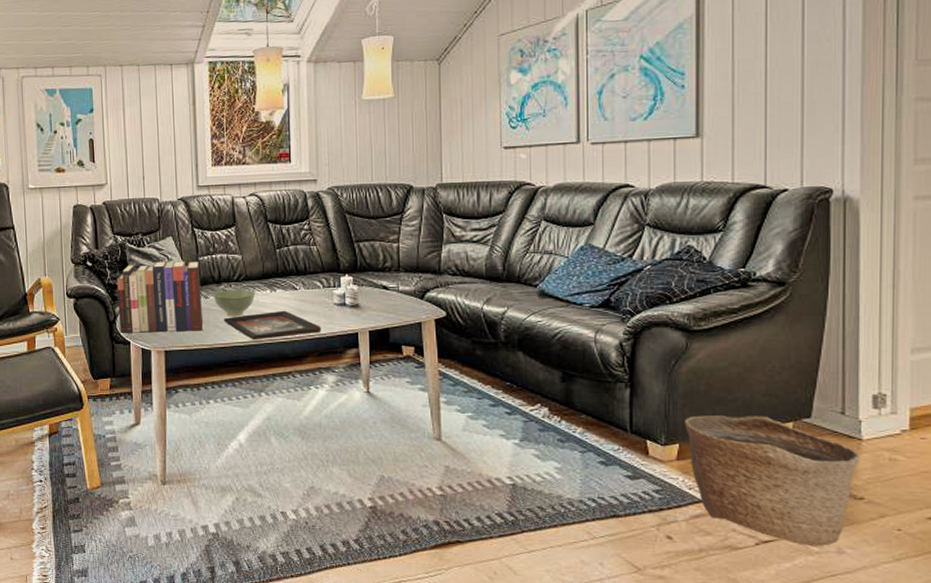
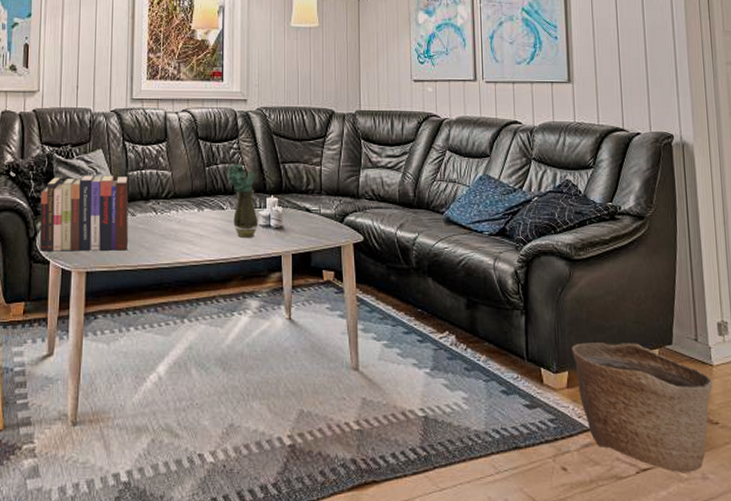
bowl: present [213,289,256,317] -> none [140,207,184,236]
decorative tray: present [224,310,321,340] -> none [150,230,246,262]
vase: none [297,241,333,316] -> present [226,160,259,237]

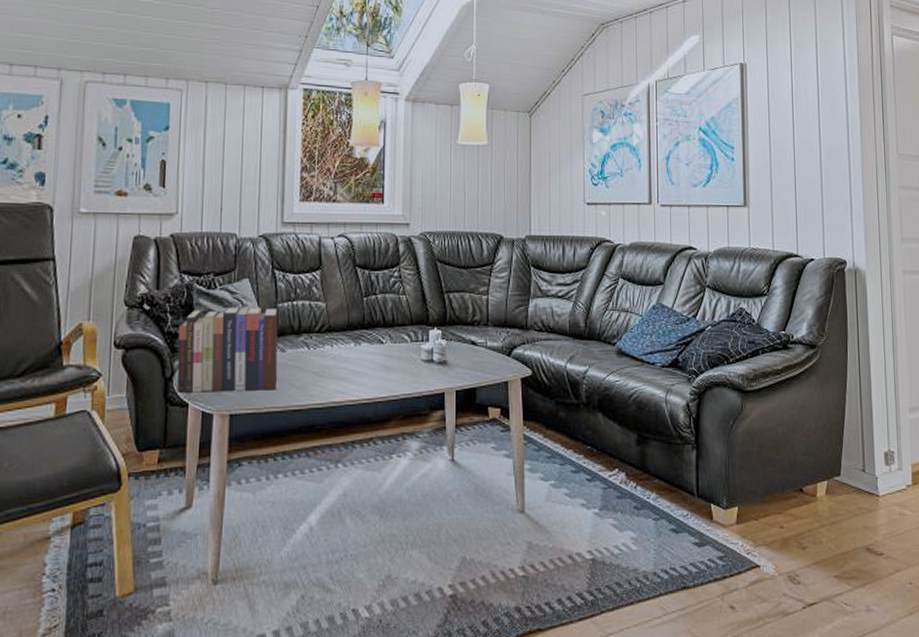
vase: present [226,160,259,237] -> none [386,290,421,374]
basket: present [572,343,713,472] -> none [742,475,879,606]

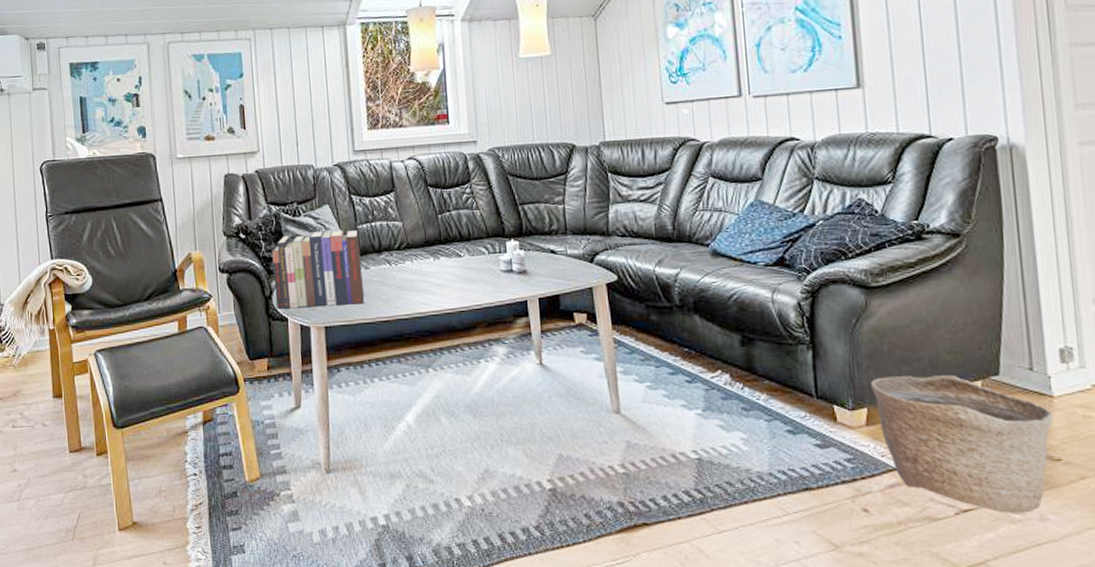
basket: none [742,475,879,606] -> present [871,375,1054,513]

